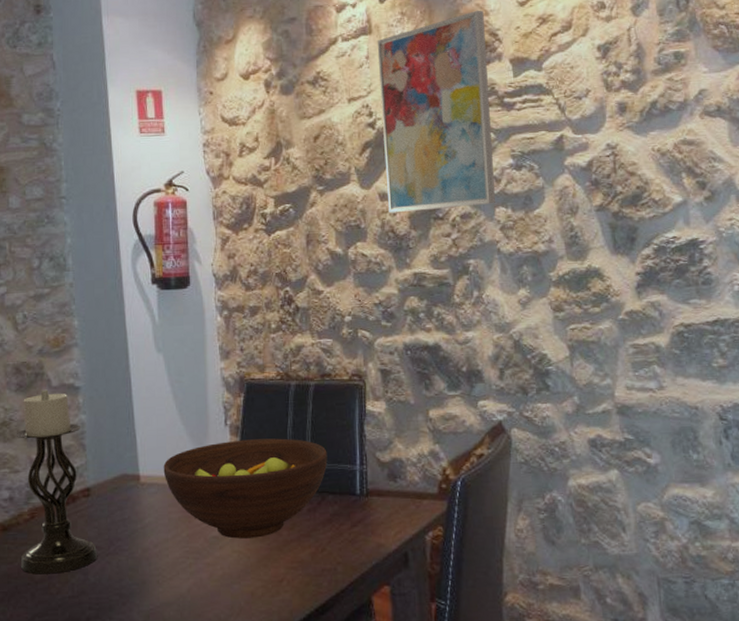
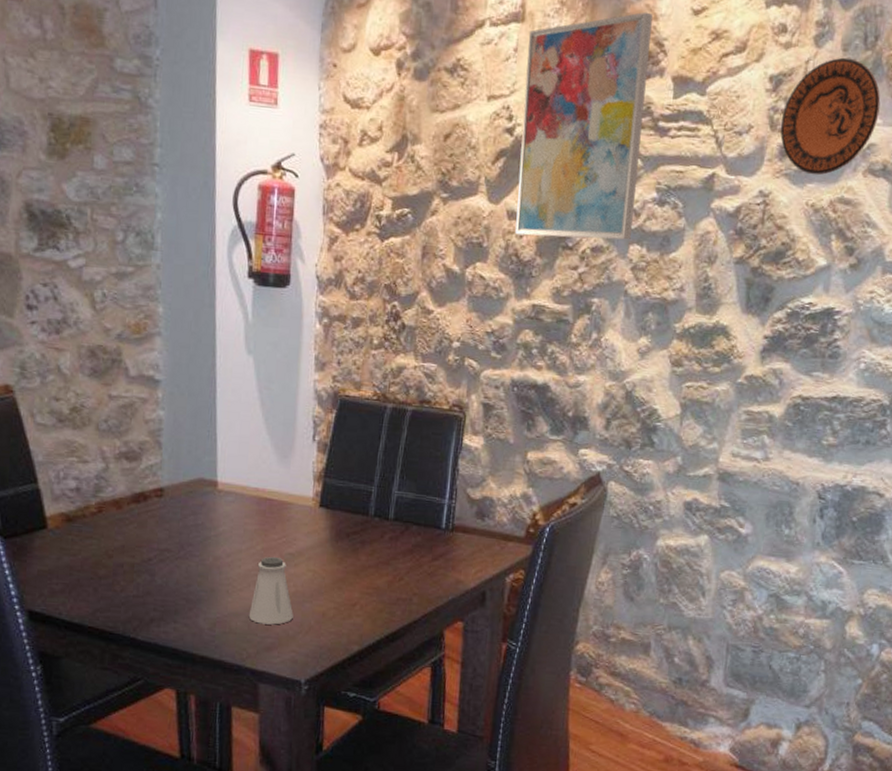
candle holder: present [16,389,98,575] -> none [84,378,167,572]
fruit bowl: present [163,438,328,539] -> none [243,457,417,560]
saltshaker: none [180,542,223,611] -> present [248,557,294,625]
decorative plate: none [614,21,704,124] -> present [780,57,881,176]

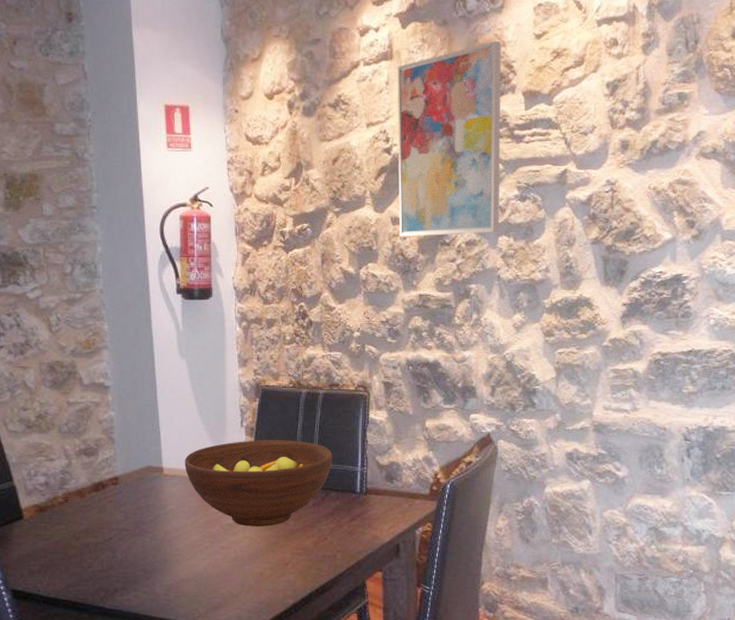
fruit bowl: none [243,457,417,560] -> present [184,440,332,527]
saltshaker: present [248,557,294,625] -> none [197,529,235,587]
decorative plate: present [780,57,881,176] -> none [620,61,705,163]

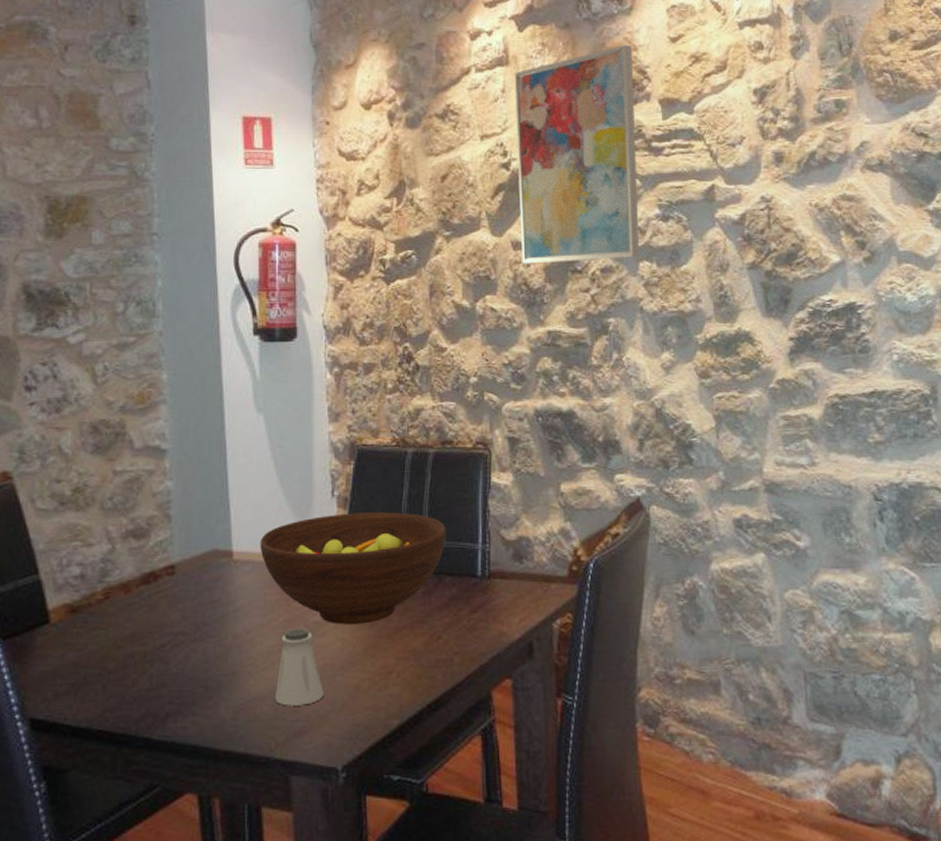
saltshaker: none [197,529,235,587] -> present [274,628,324,706]

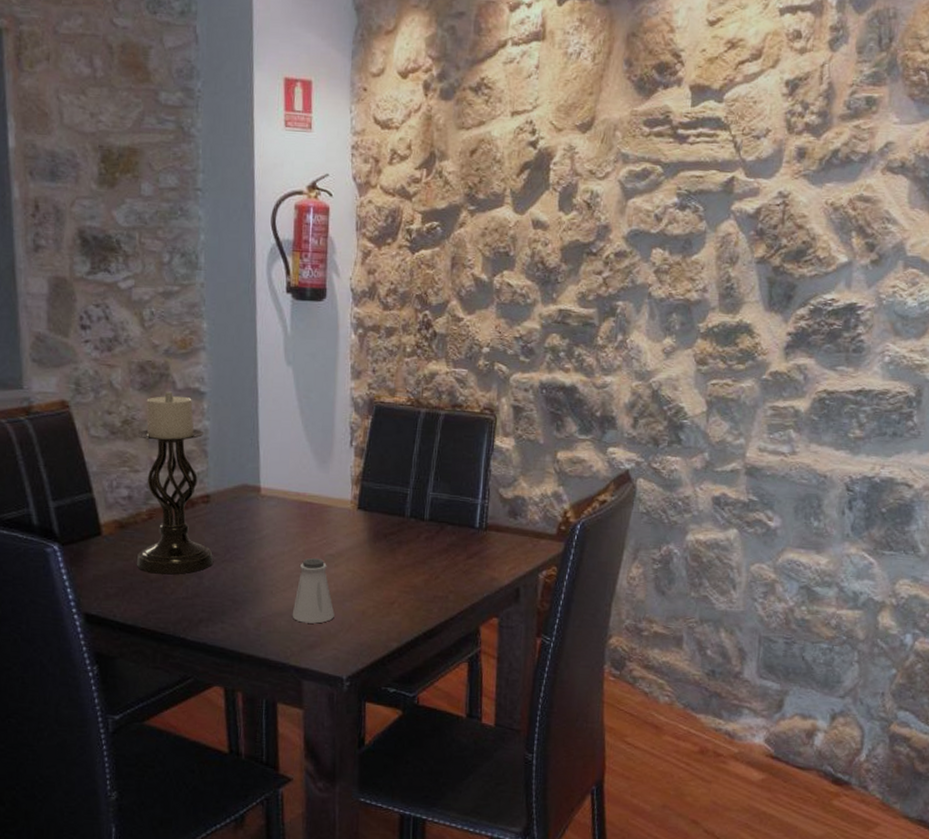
candle holder: none [90,452,182,663] -> present [136,391,214,575]
fruit bowl: present [260,512,446,625] -> none [284,462,451,560]
wall art: present [514,44,639,264] -> none [540,25,669,245]

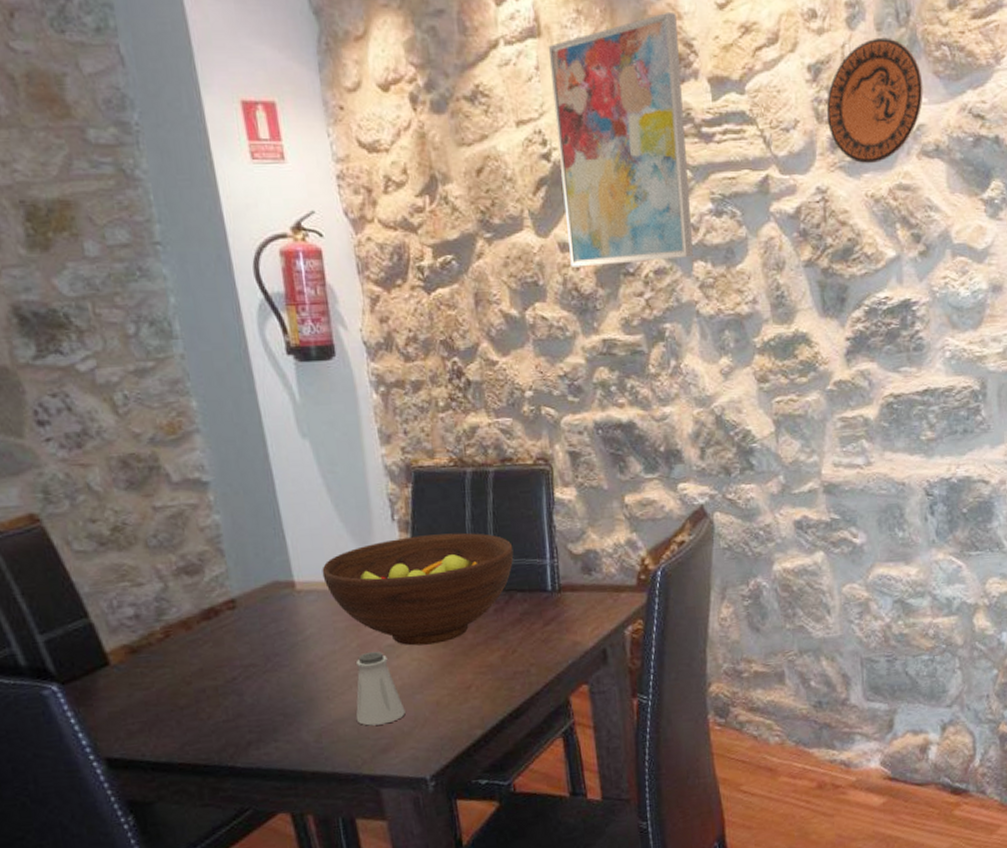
candle holder: present [136,391,214,575] -> none [133,486,254,700]
fruit bowl: none [284,462,451,560] -> present [322,532,514,646]
wall art: none [540,25,669,245] -> present [548,11,693,268]
decorative plate: none [797,60,897,175] -> present [826,37,923,164]

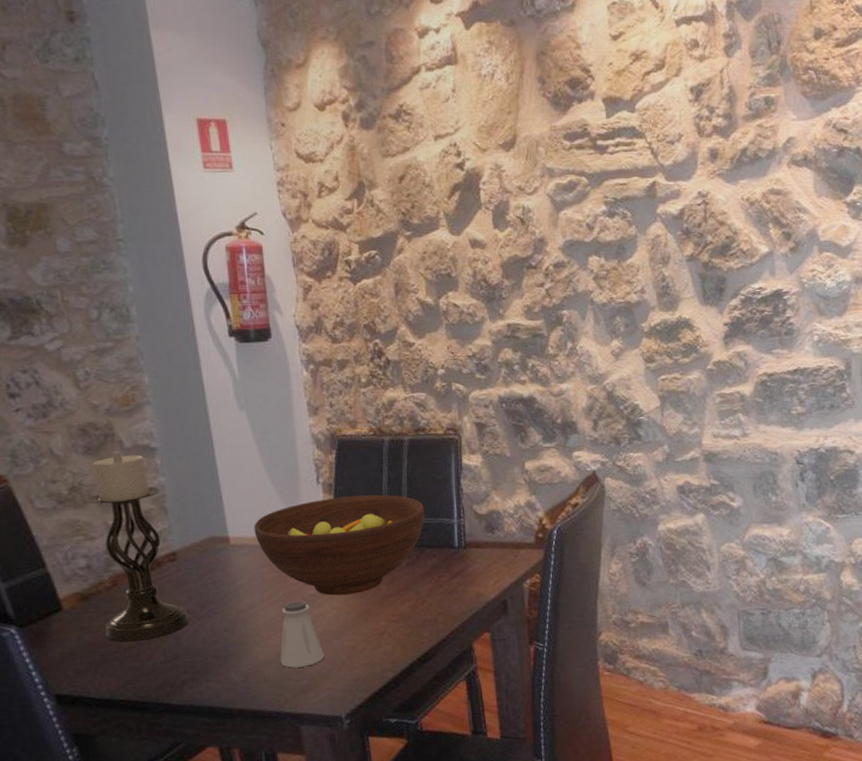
candle holder: none [133,486,254,700] -> present [88,451,190,642]
wall art: present [548,11,693,268] -> none [463,42,588,261]
decorative plate: present [826,37,923,164] -> none [707,63,793,172]

